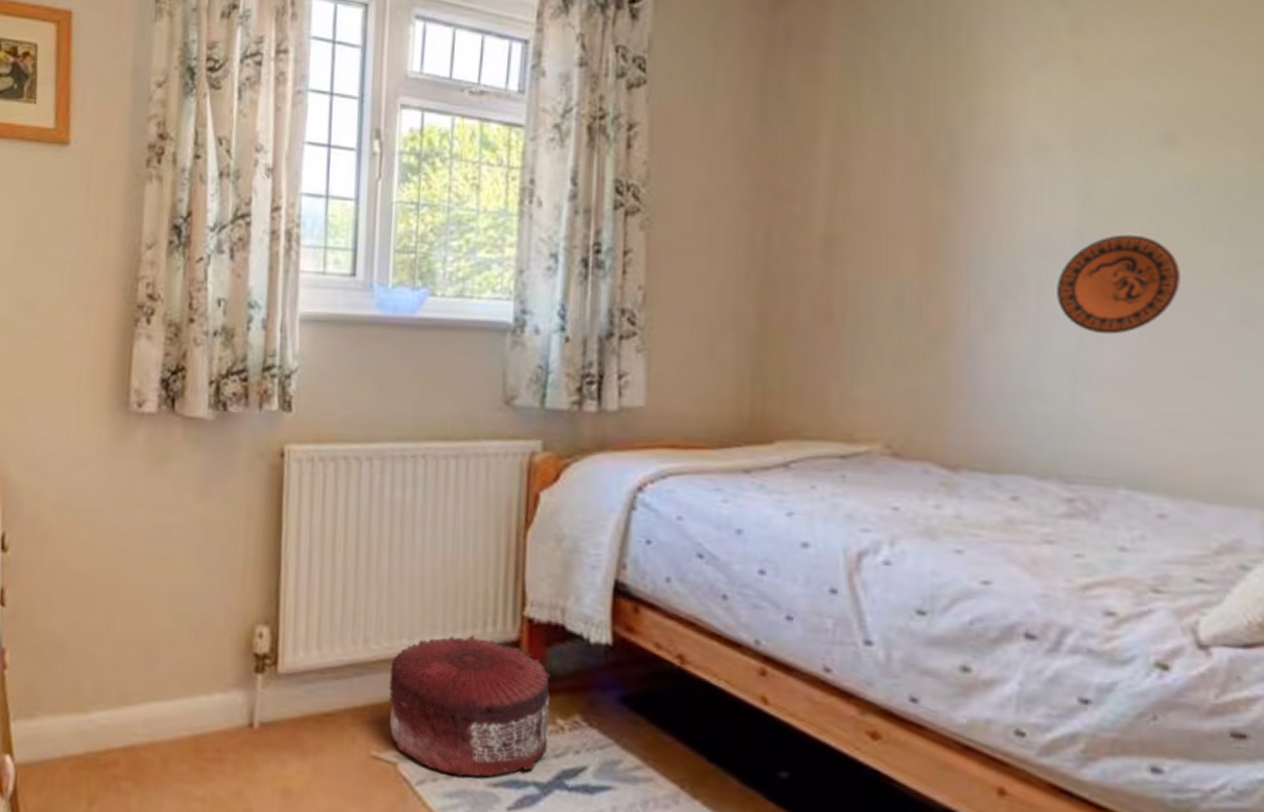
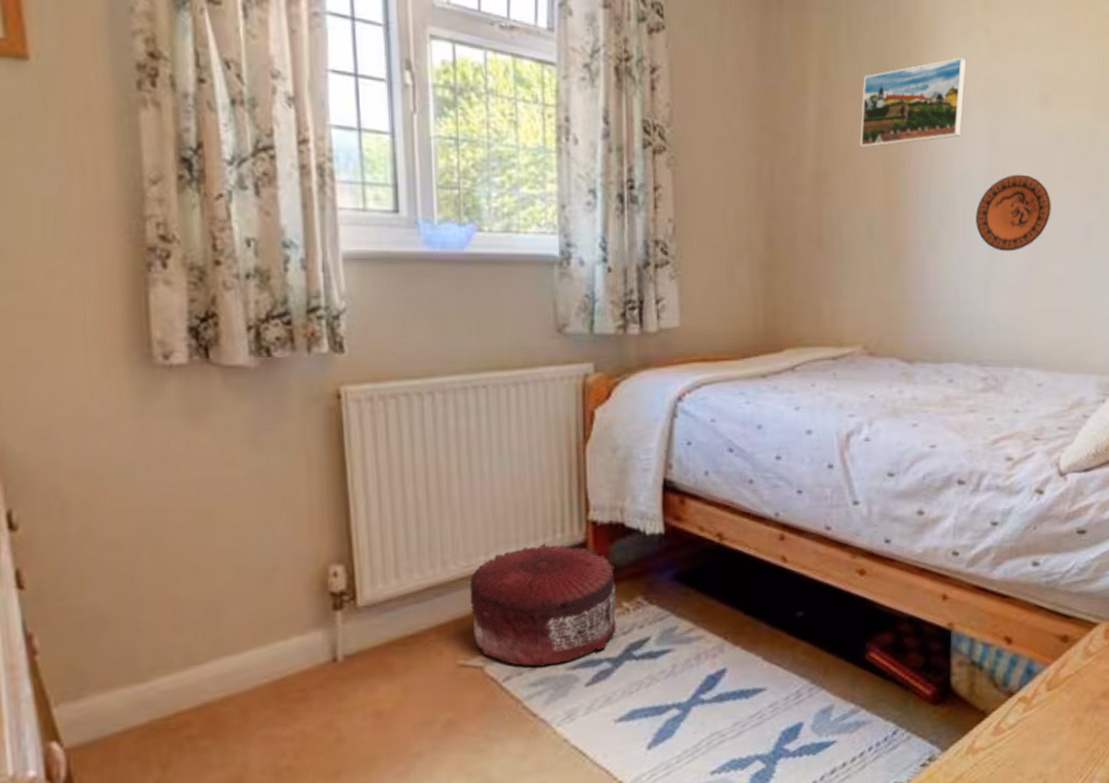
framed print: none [887,93,1044,205] -> present [860,57,967,148]

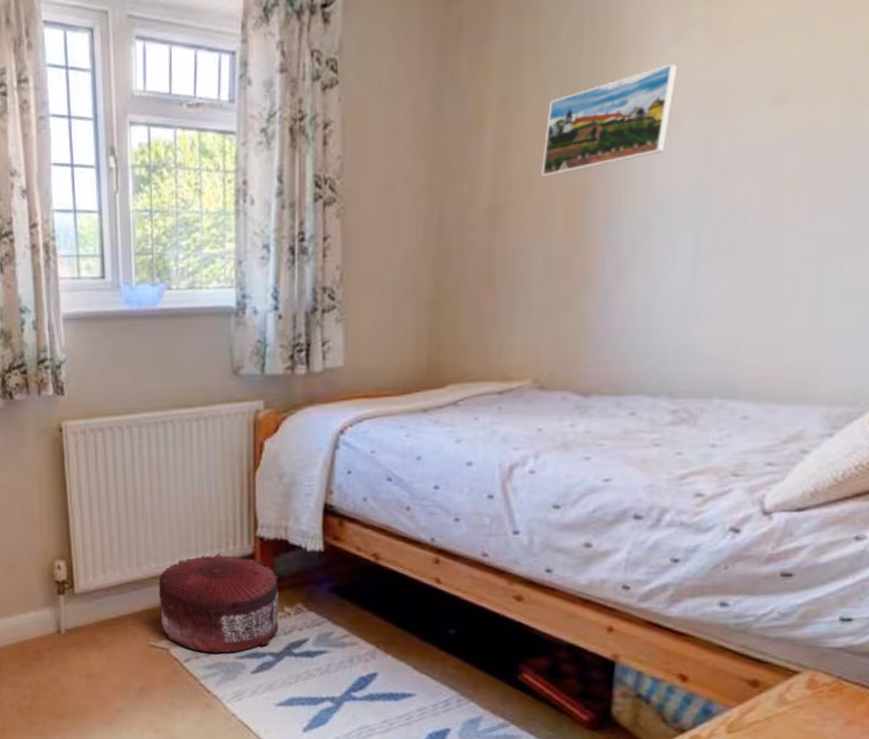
decorative plate: present [976,174,1051,252] -> none [676,186,779,275]

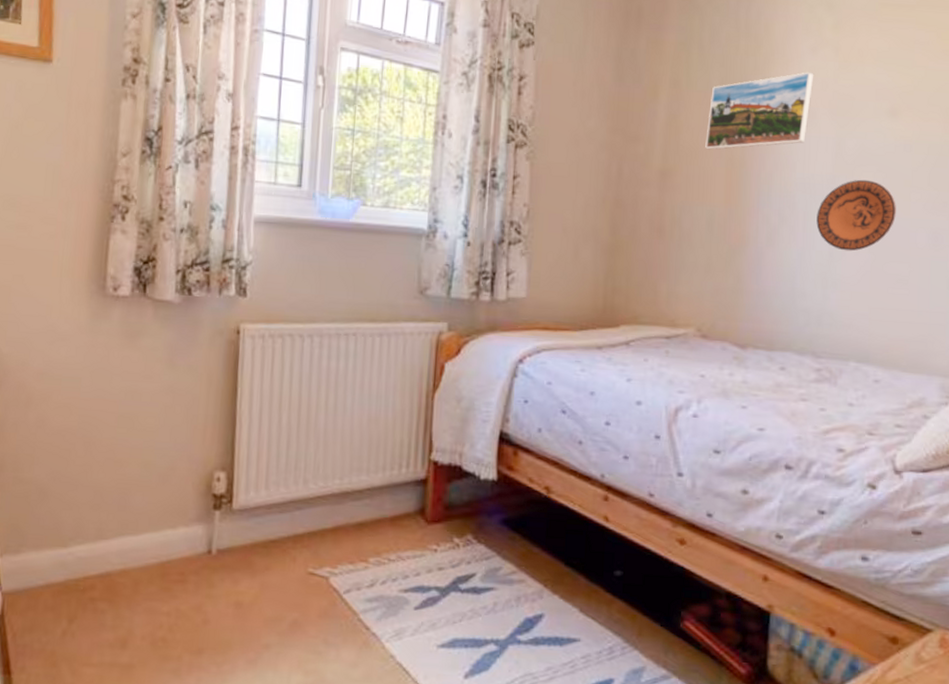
pouf: present [158,553,280,654] -> none [323,475,450,586]
decorative plate: none [676,186,779,275] -> present [816,179,896,252]

